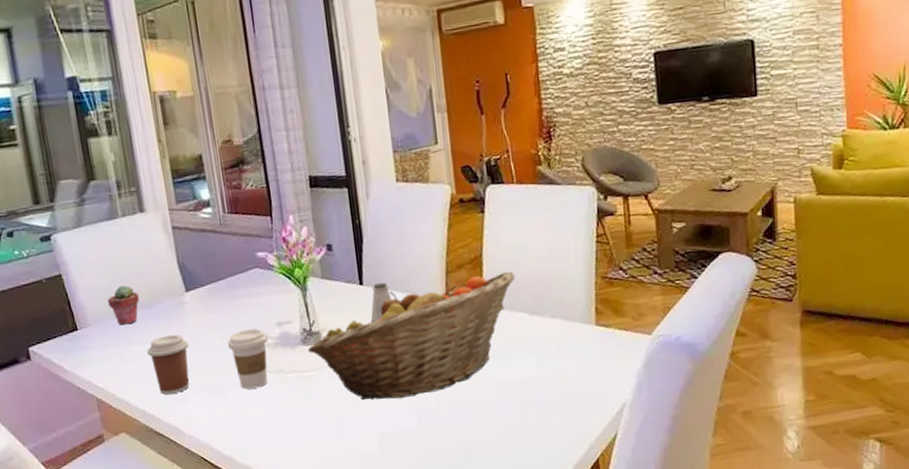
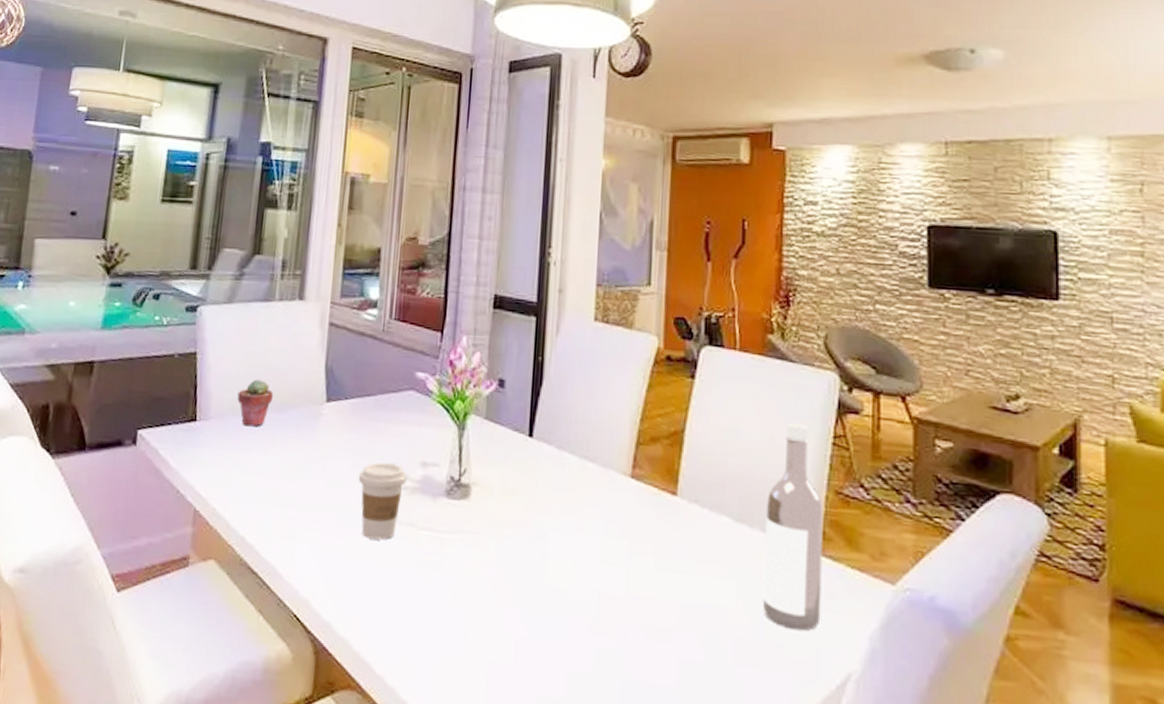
coffee cup: present [146,334,189,395] -> none [264,449,315,524]
fruit basket: present [307,271,516,401] -> none [450,453,723,598]
saltshaker: present [370,282,392,322] -> none [534,438,565,488]
wine bottle: none [552,231,601,382] -> present [762,422,823,631]

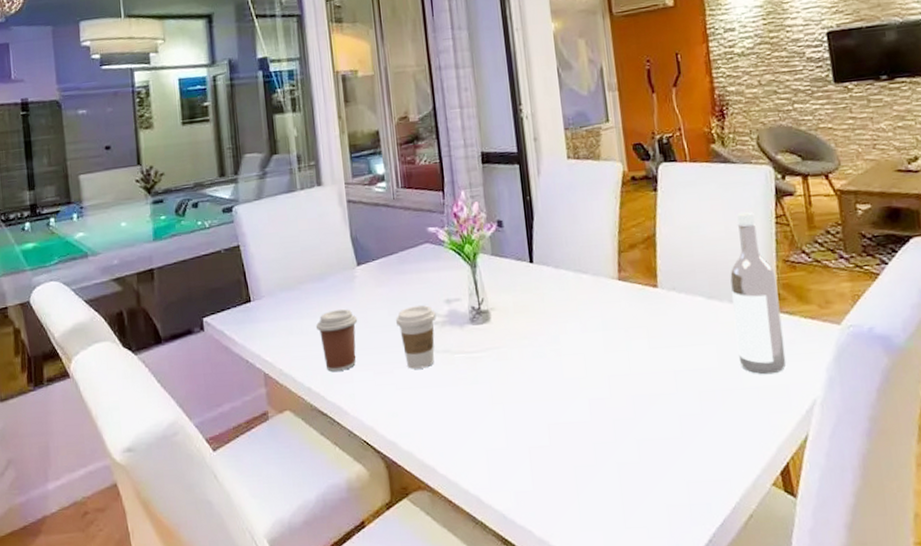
potted succulent: present [237,379,273,427] -> none [281,257,312,298]
coffee cup: none [264,449,315,524] -> present [315,309,358,372]

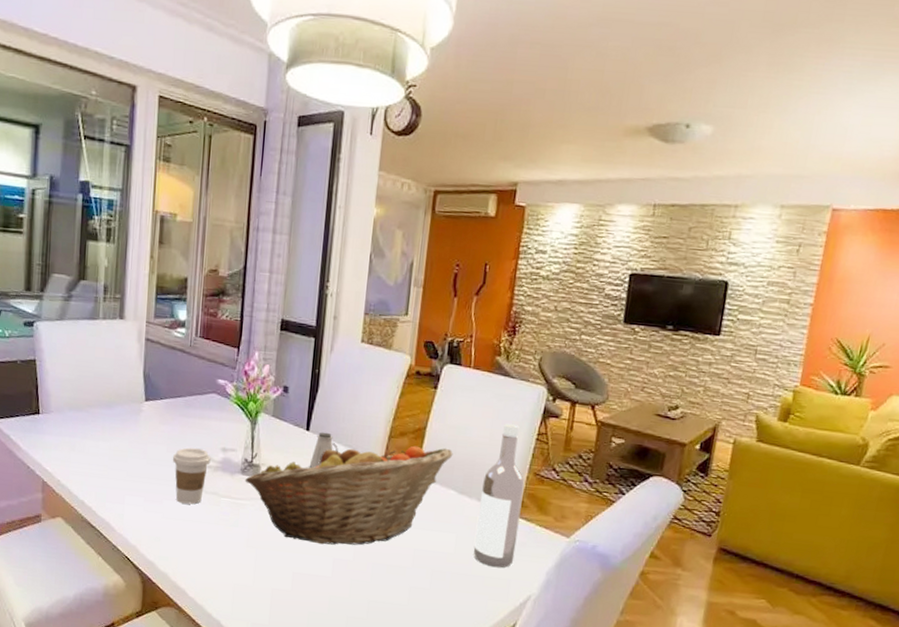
coffee cup: present [315,309,358,372] -> none [97,437,138,492]
fruit basket: none [476,252,691,386] -> present [245,443,453,545]
saltshaker: none [540,260,563,302] -> present [309,432,333,468]

